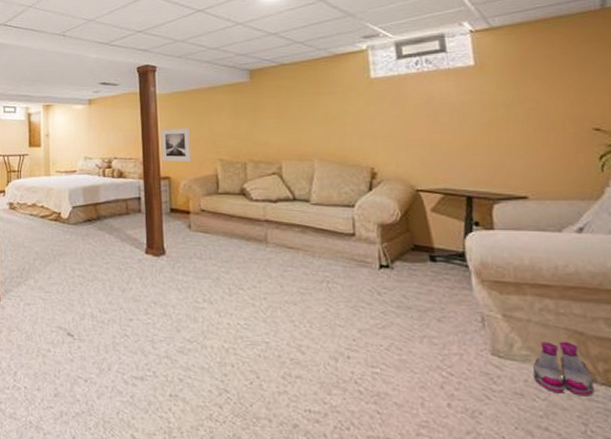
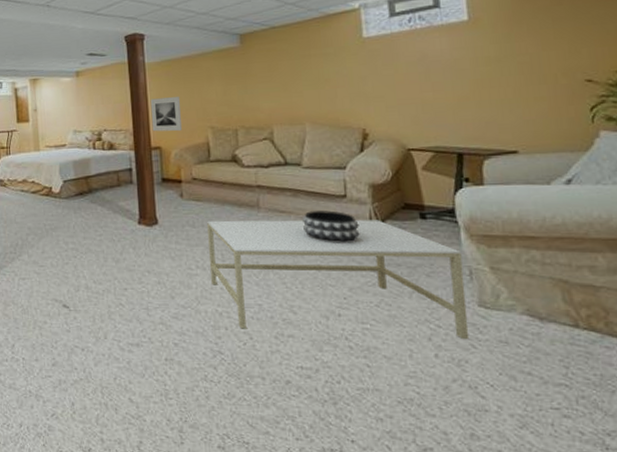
coffee table: none [215,253,483,389] -> present [207,220,469,339]
decorative bowl: none [311,248,369,283] -> present [302,210,360,243]
boots: present [532,341,595,397] -> none [517,290,577,341]

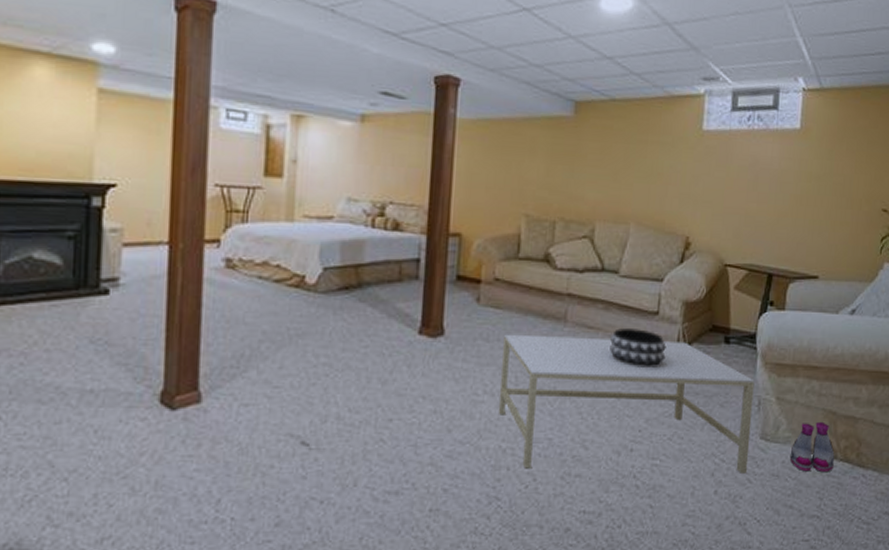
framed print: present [150,96,182,132] -> none [453,168,494,216]
boots: none [517,290,577,341] -> present [789,421,835,473]

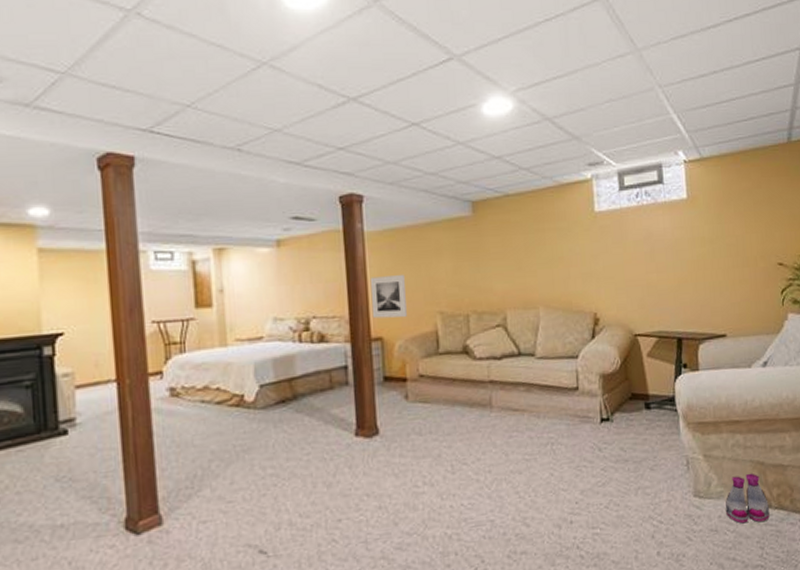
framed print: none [453,168,494,216] -> present [370,274,407,319]
coffee table: present [498,334,755,473] -> none [435,413,686,552]
decorative bowl: present [610,328,666,368] -> none [536,405,591,442]

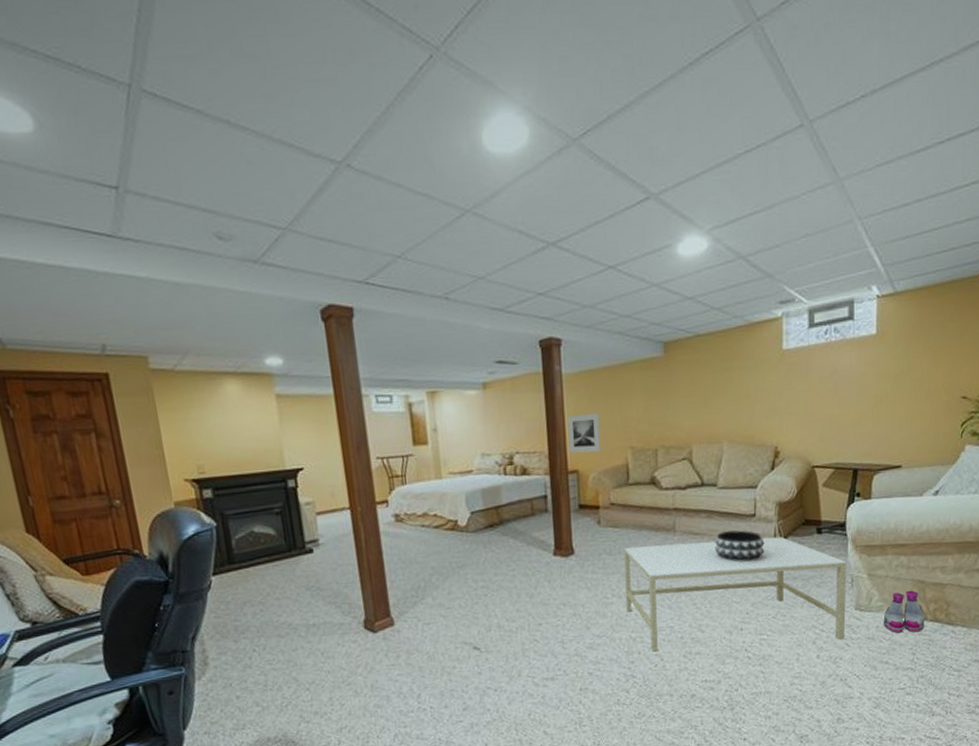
coffee table: none [435,413,686,552] -> present [624,537,847,652]
decorative bowl: none [536,405,591,442] -> present [715,530,765,562]

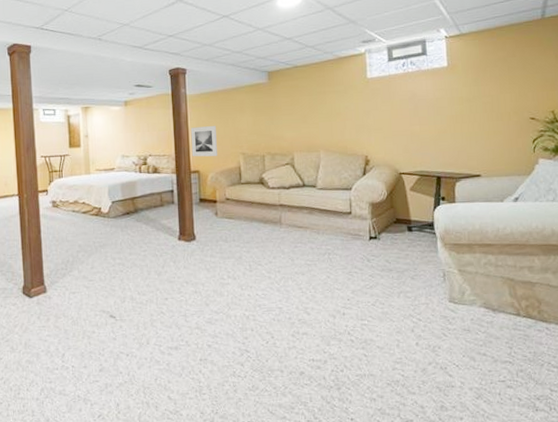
coffee table: present [624,537,847,652] -> none [238,233,442,330]
decorative bowl: present [715,530,765,562] -> none [316,225,361,253]
boots: present [883,590,925,633] -> none [477,287,518,327]

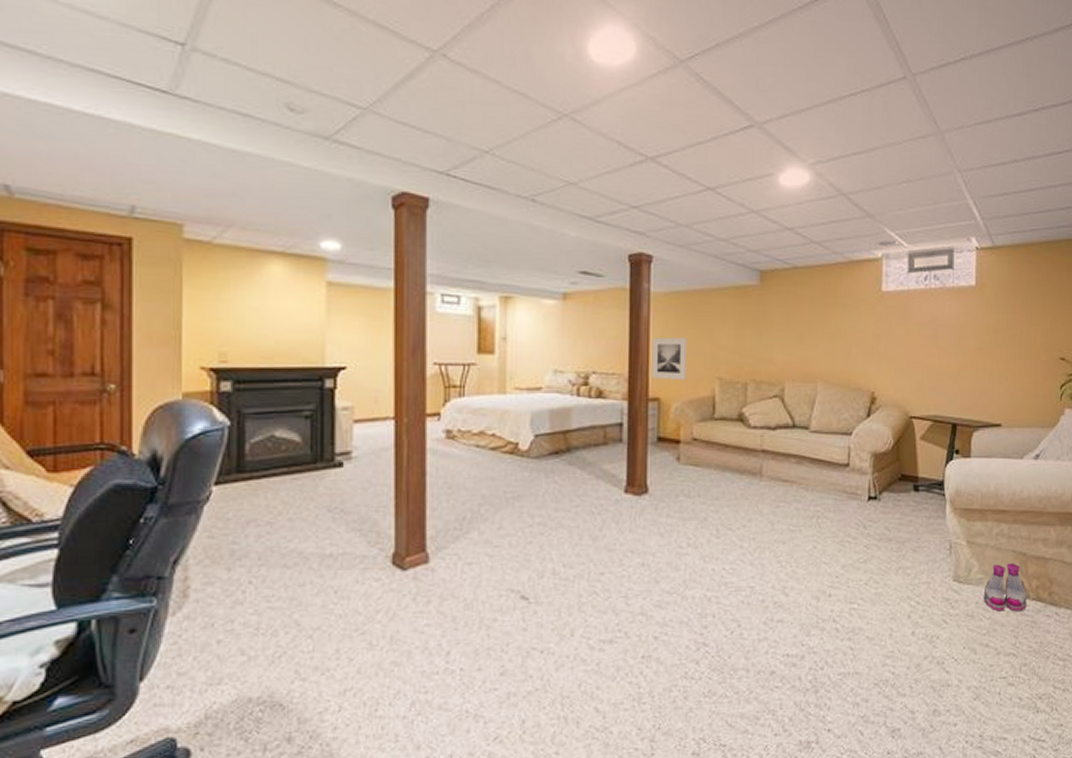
boots: none [477,287,518,327] -> present [983,563,1027,612]

